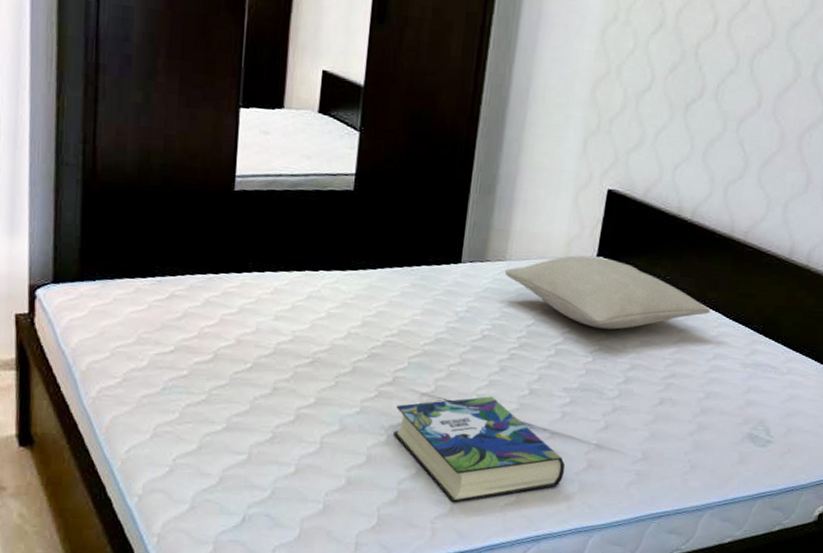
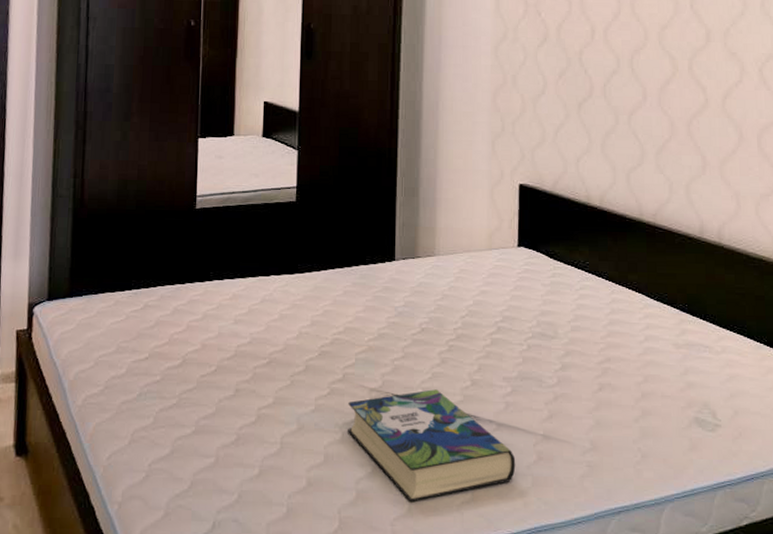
pillow: present [505,256,710,330] -> none [435,247,633,316]

